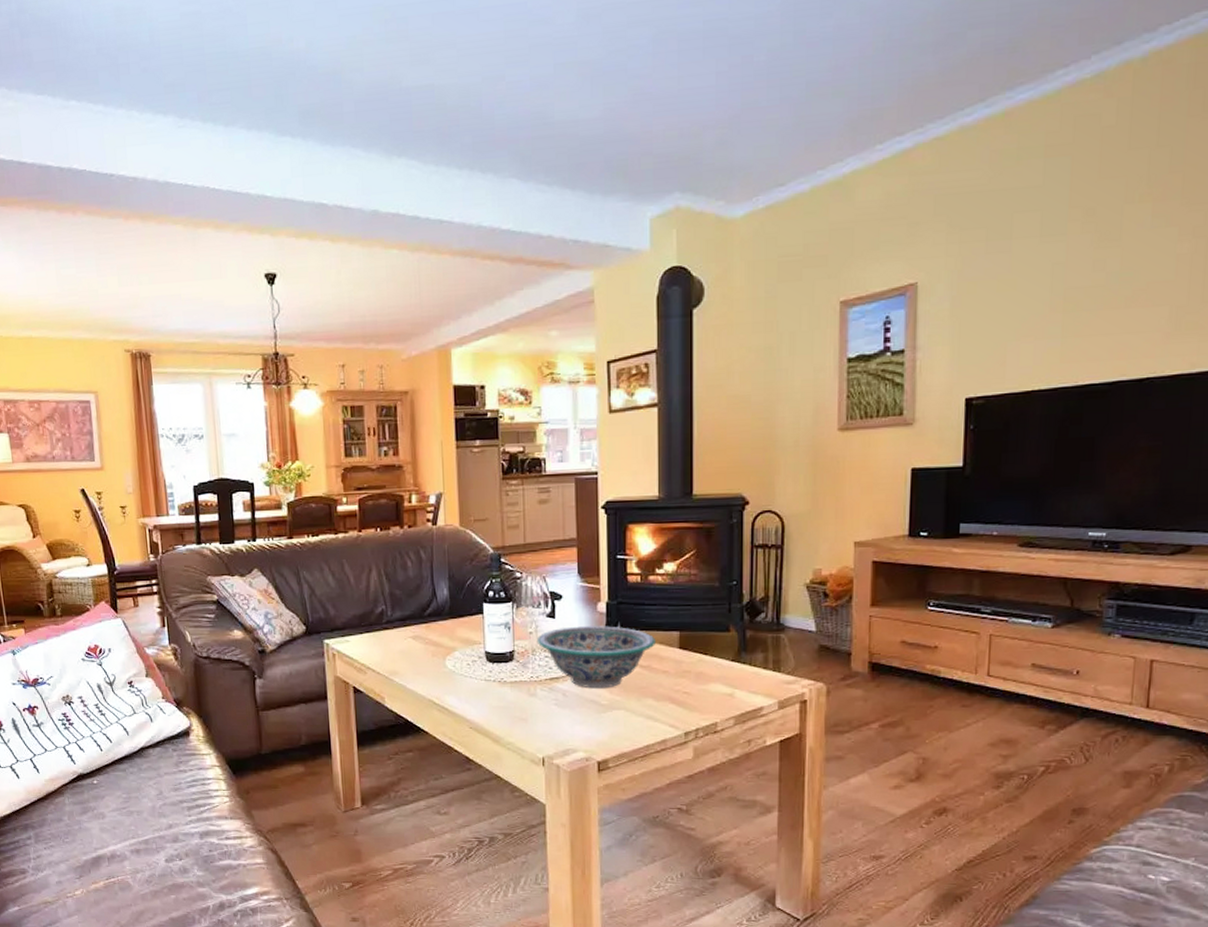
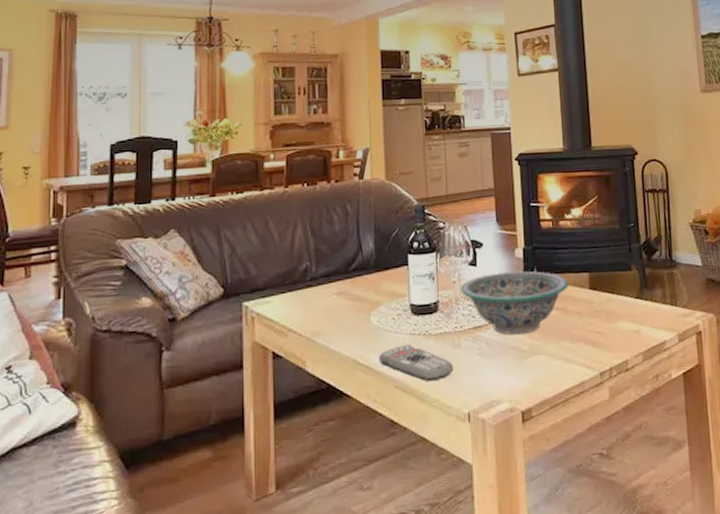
remote control: none [453,690,529,725] -> present [378,345,454,381]

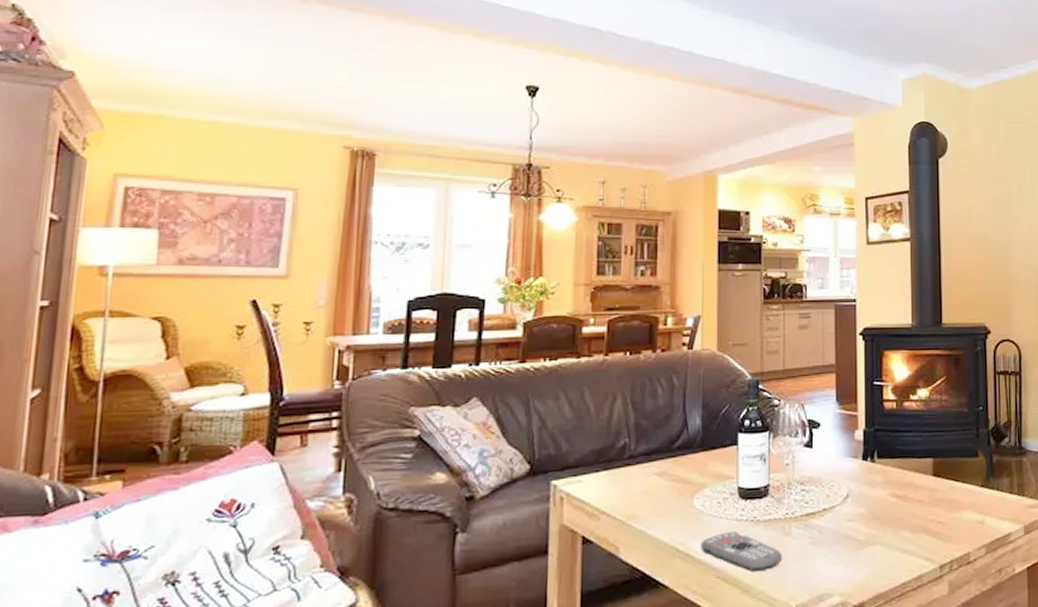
decorative bowl: present [460,271,569,335] -> none [793,454,911,523]

